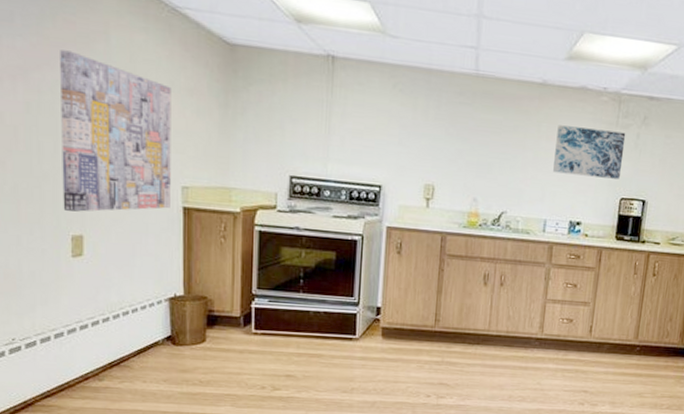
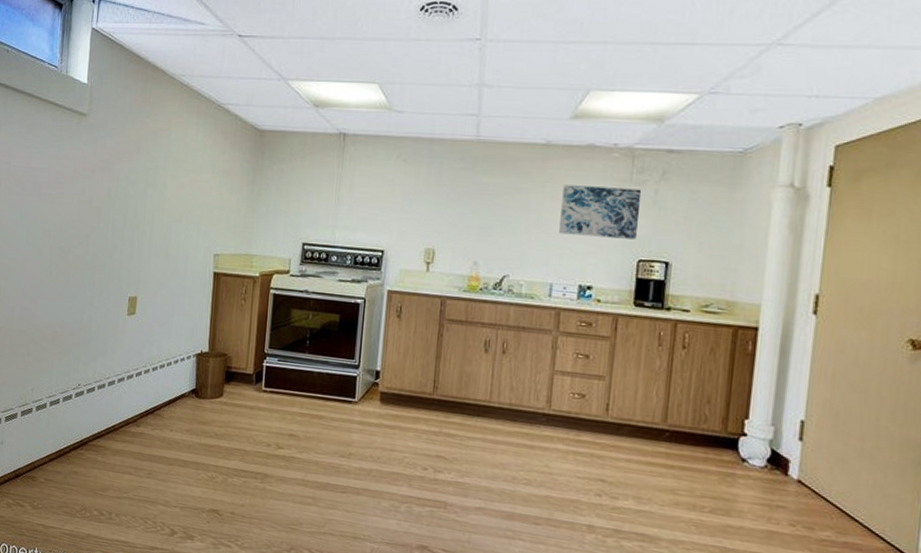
wall art: present [60,50,171,212] -> none [125,145,212,277]

